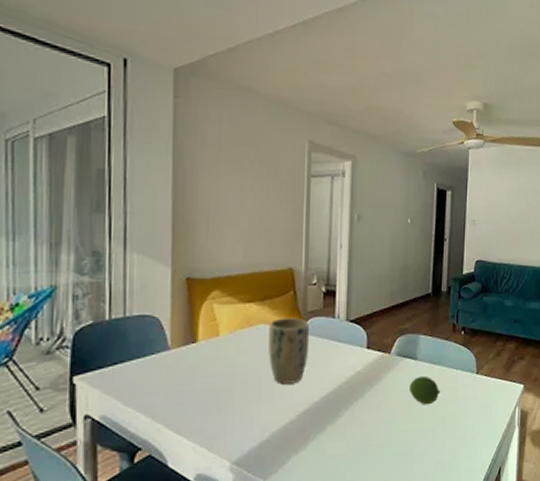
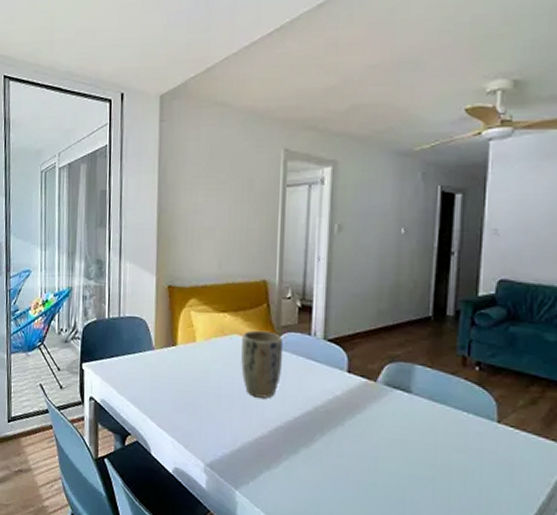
fruit: present [410,375,441,405] -> none [401,412,444,449]

